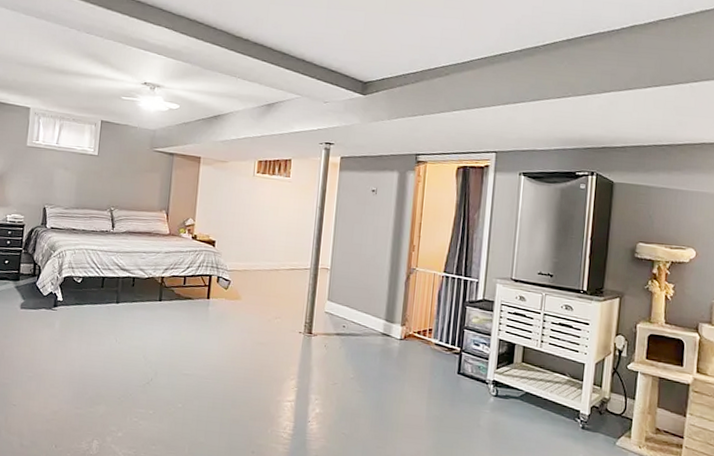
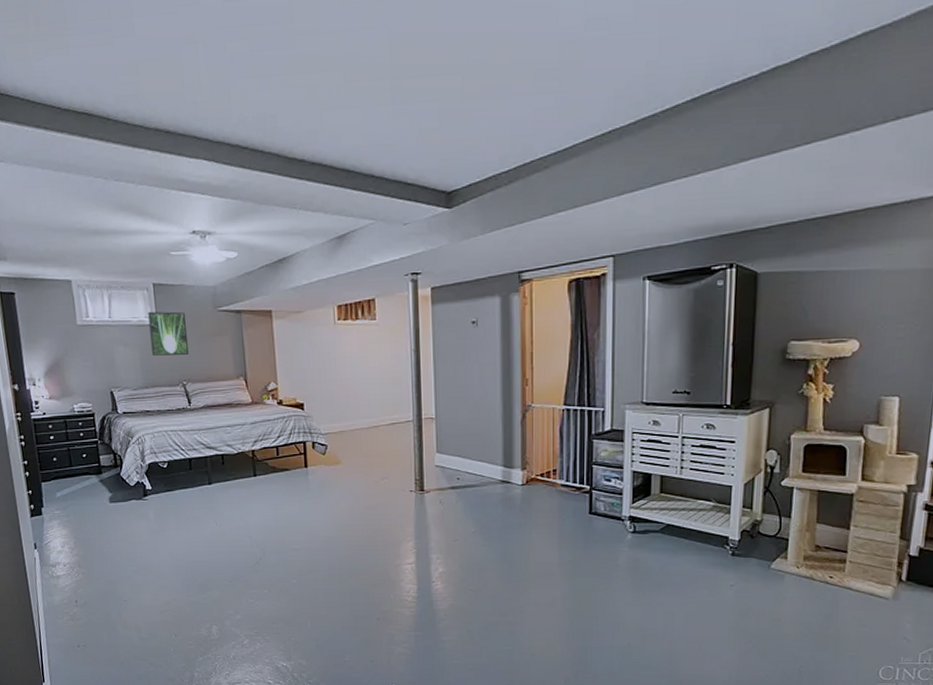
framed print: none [88,144,125,184] -> present [148,311,190,356]

